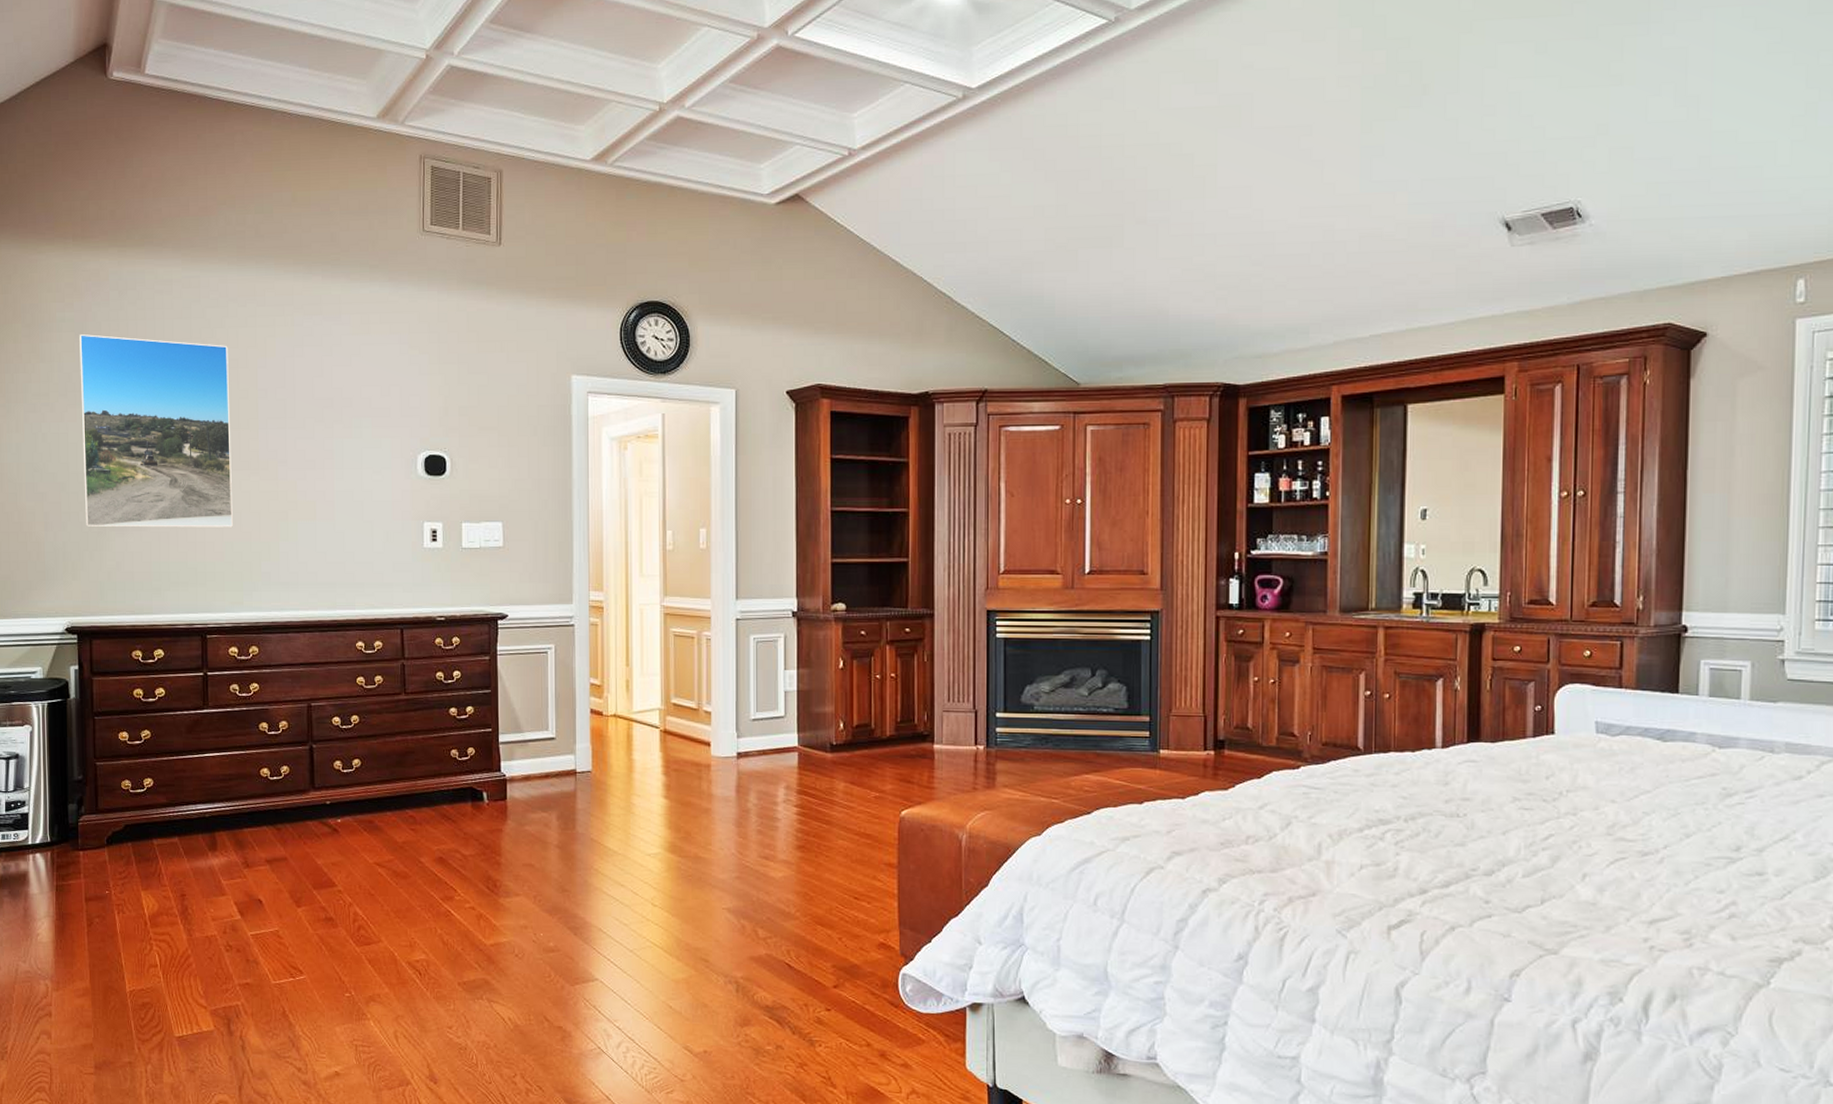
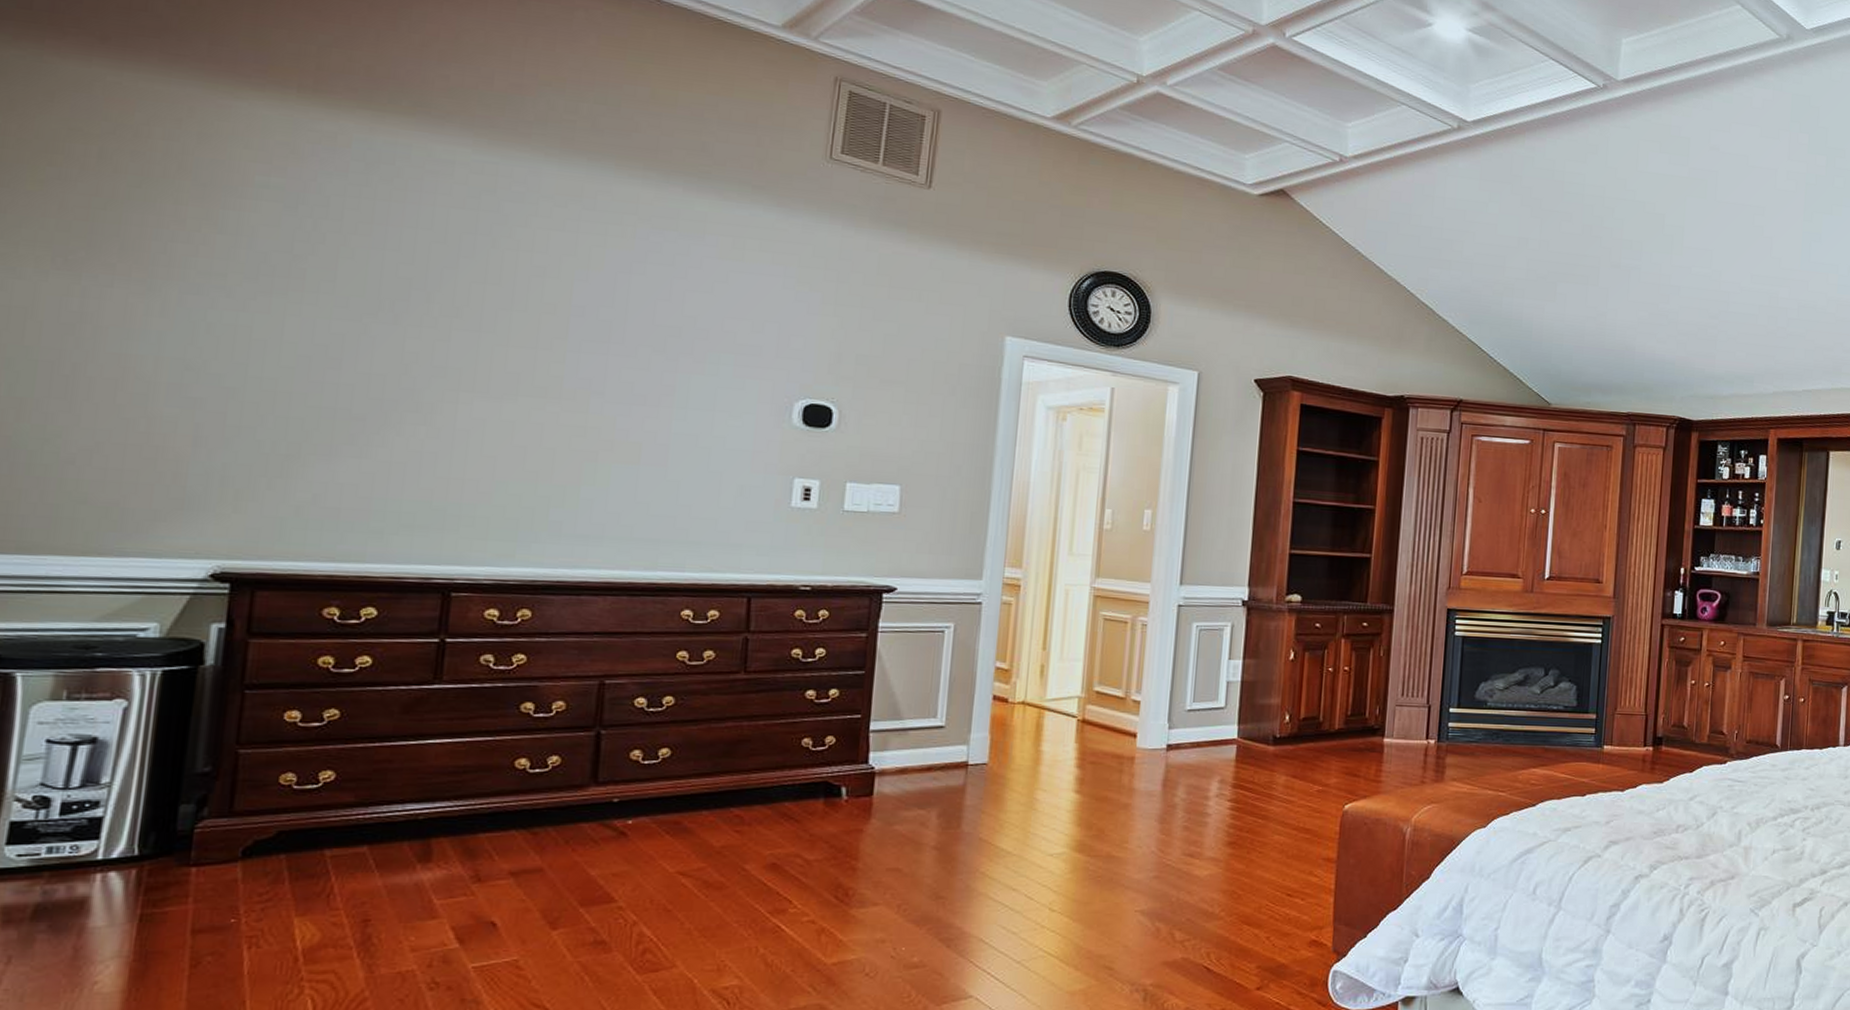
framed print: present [79,334,233,528] -> none [267,207,532,464]

